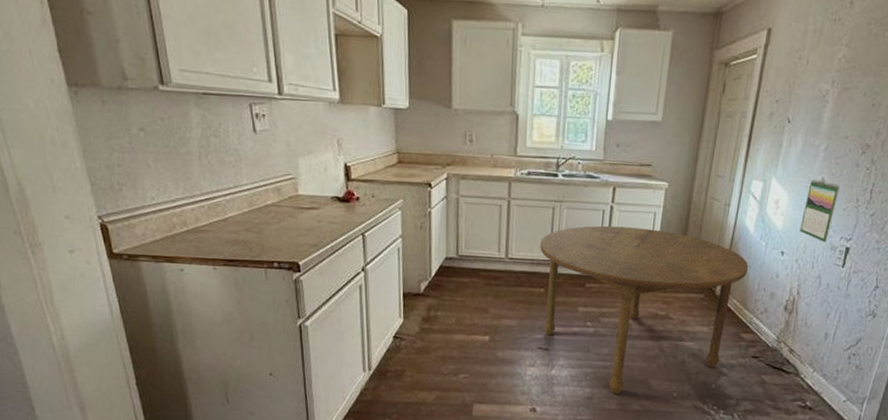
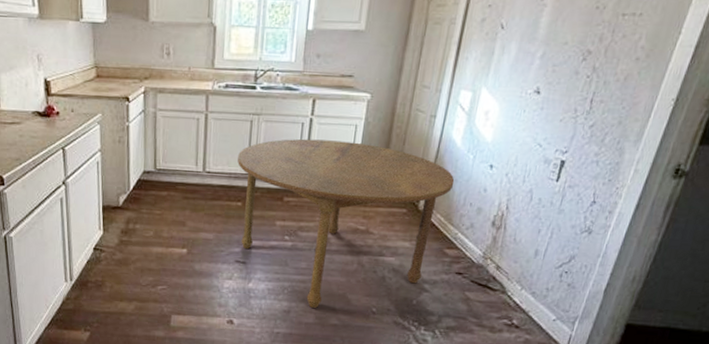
calendar: present [799,180,840,243] -> none [510,89,557,156]

